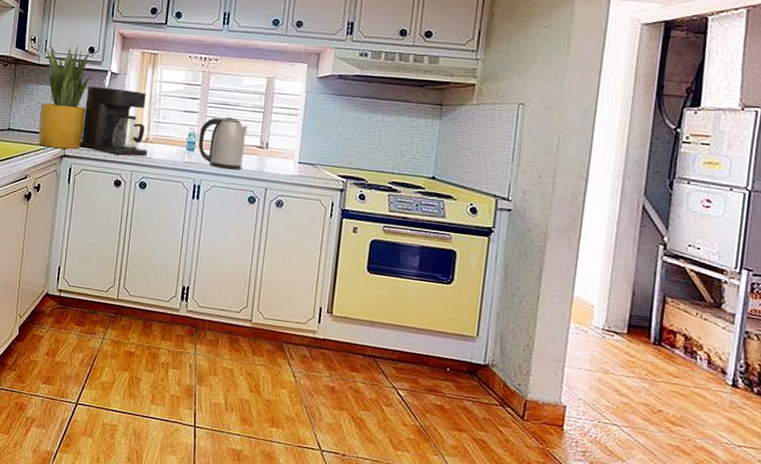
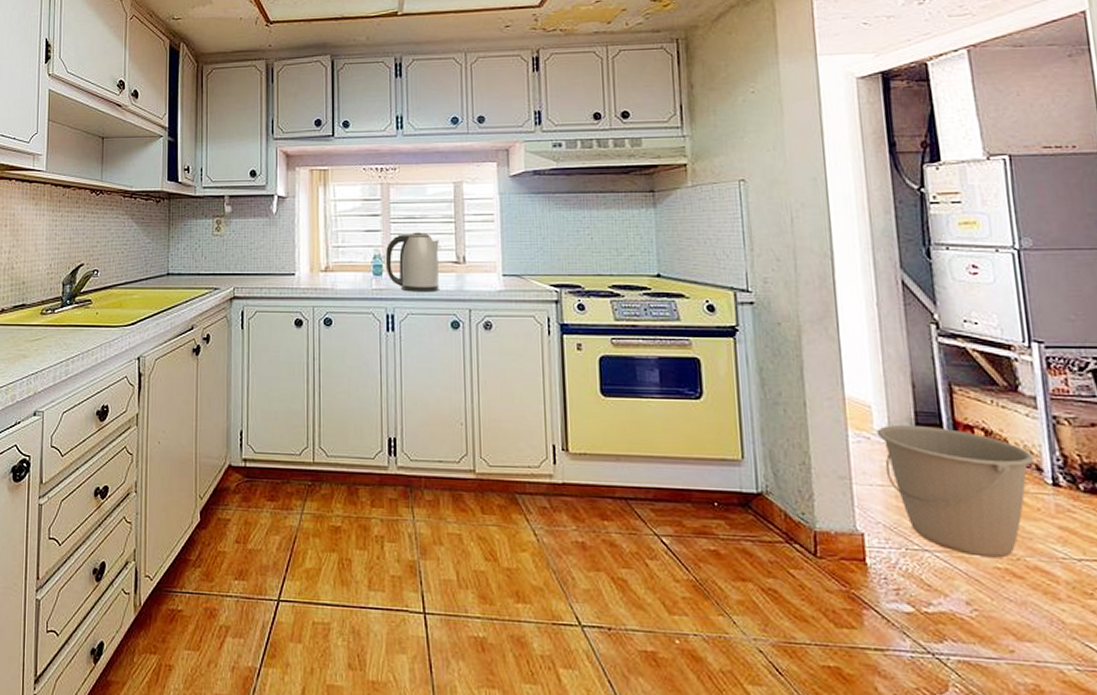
planter: present [38,44,92,150] -> none [200,170,256,290]
coffee maker: present [80,86,148,157] -> none [251,213,329,292]
bucket: none [594,323,722,437] -> present [876,424,1035,558]

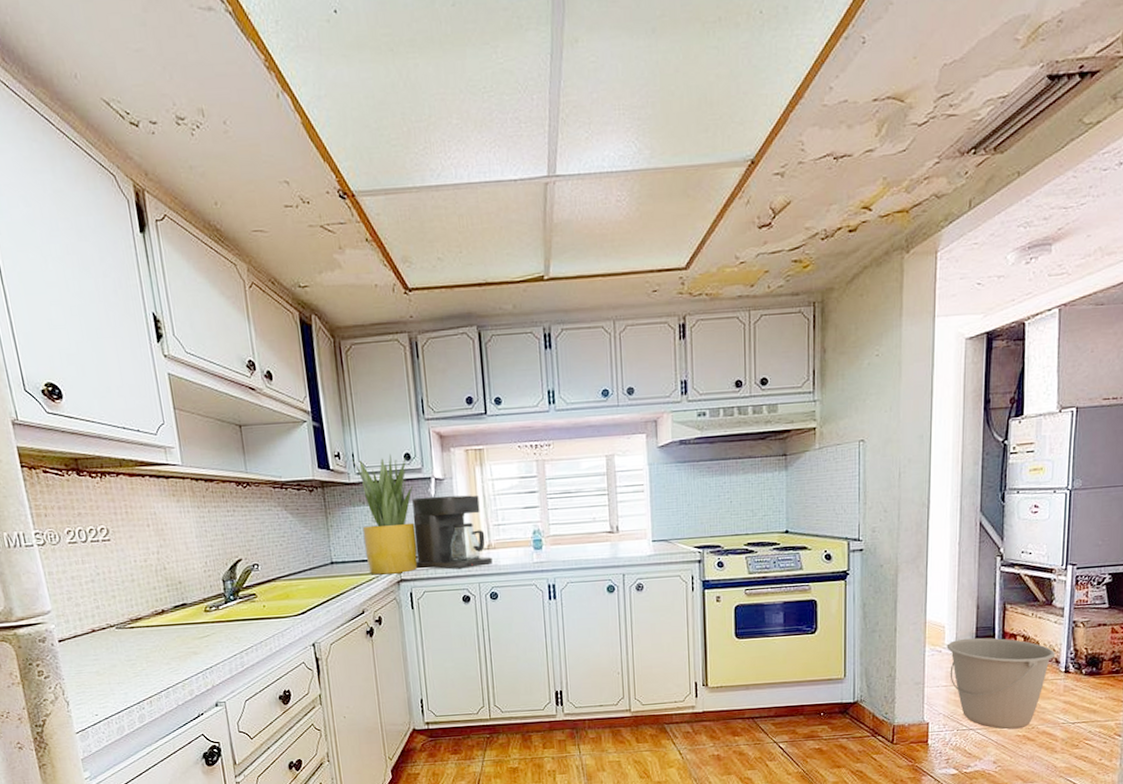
planter: none [200,170,256,290] -> present [351,453,418,575]
coffee maker: none [251,213,329,292] -> present [412,495,493,570]
kettle: present [386,232,439,293] -> none [545,505,595,563]

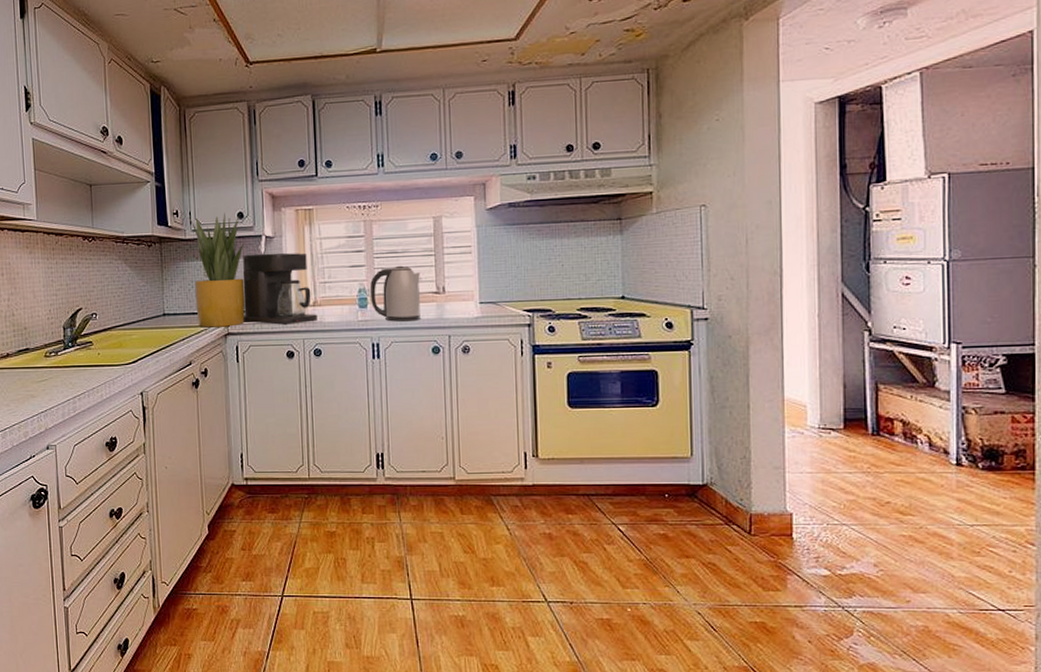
kettle: none [545,505,595,563] -> present [370,265,421,323]
bucket: present [946,637,1056,729] -> none [809,420,943,528]

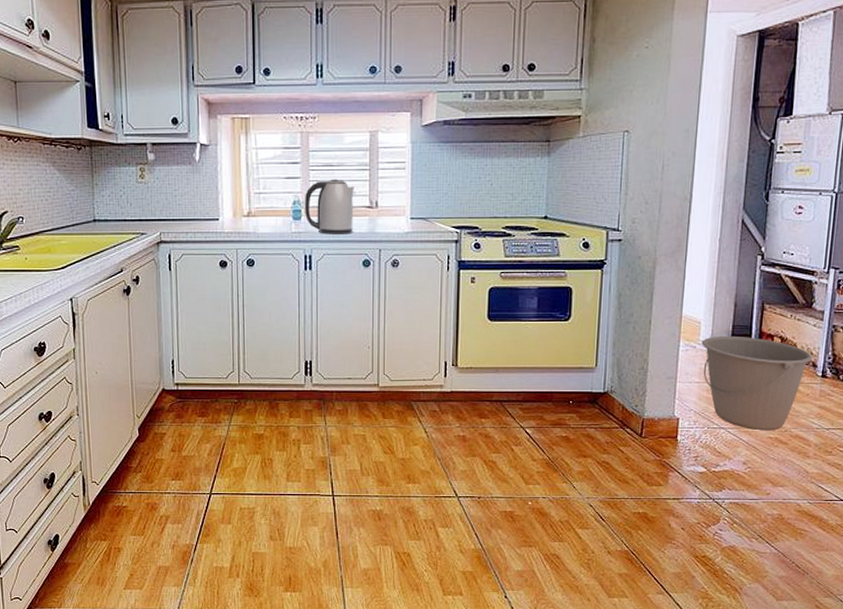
planter: present [188,212,245,328] -> none [120,117,179,235]
coffee maker: present [242,253,318,326] -> none [176,161,251,235]
bucket: none [809,420,943,528] -> present [701,335,813,431]

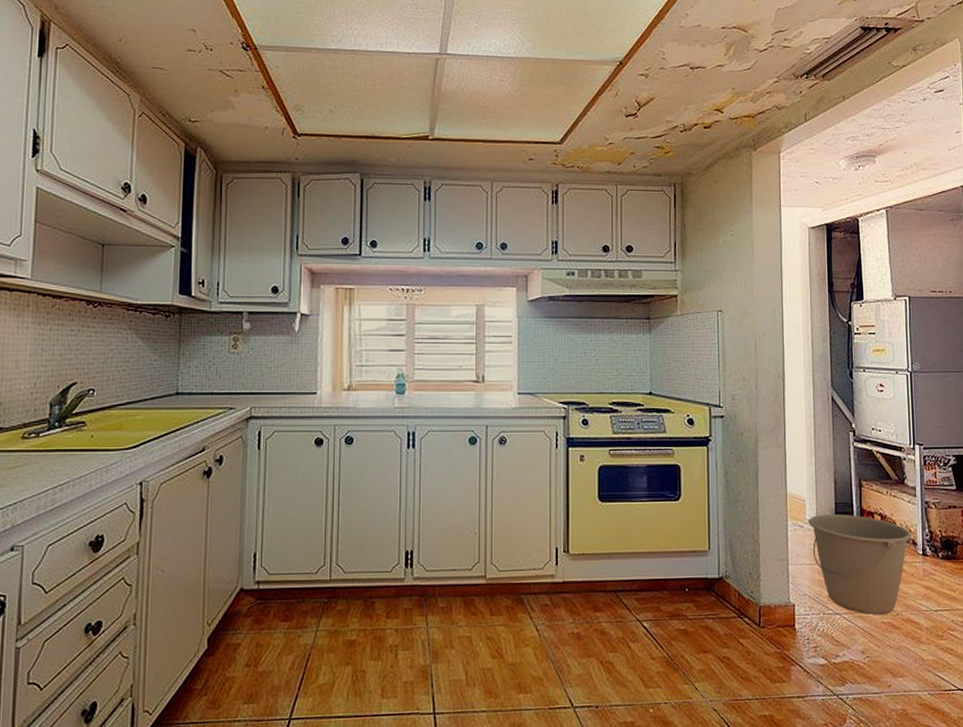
kettle: present [305,179,354,236] -> none [409,352,460,411]

